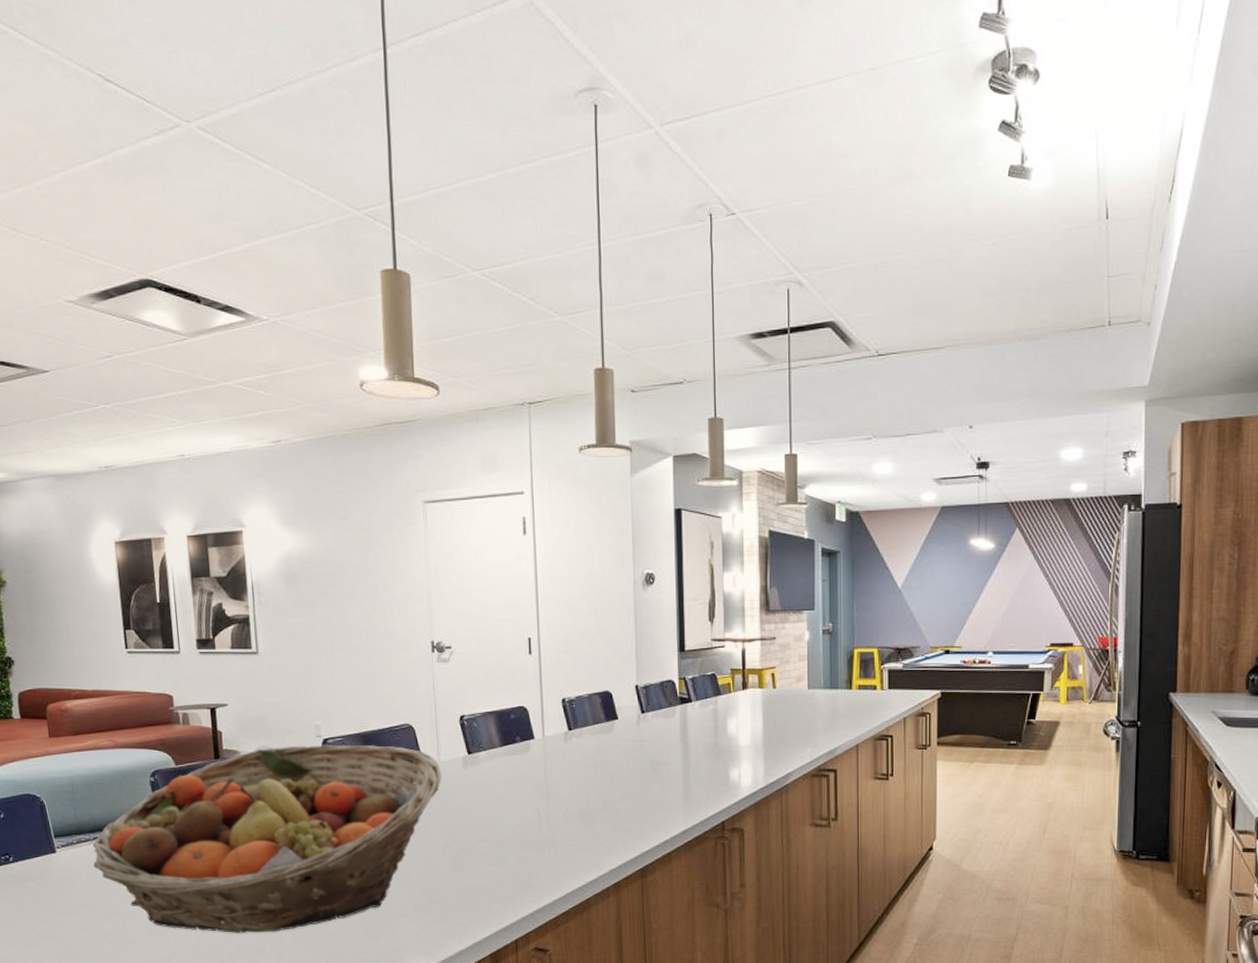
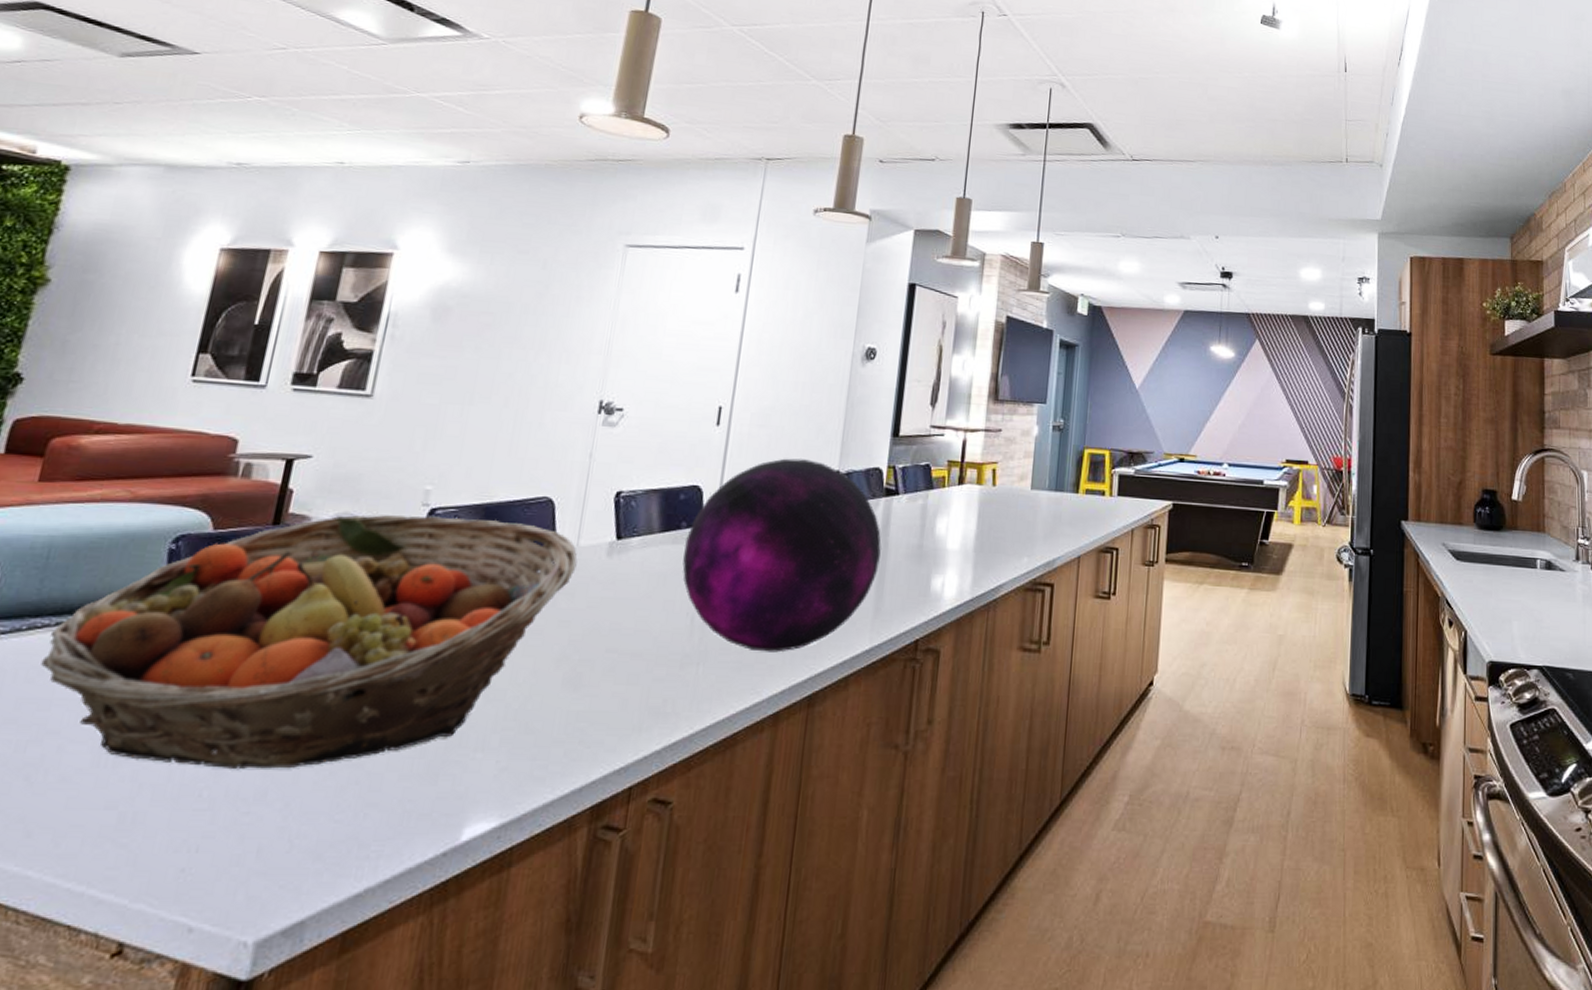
decorative orb: none [521,677,683,837] -> present [682,458,882,652]

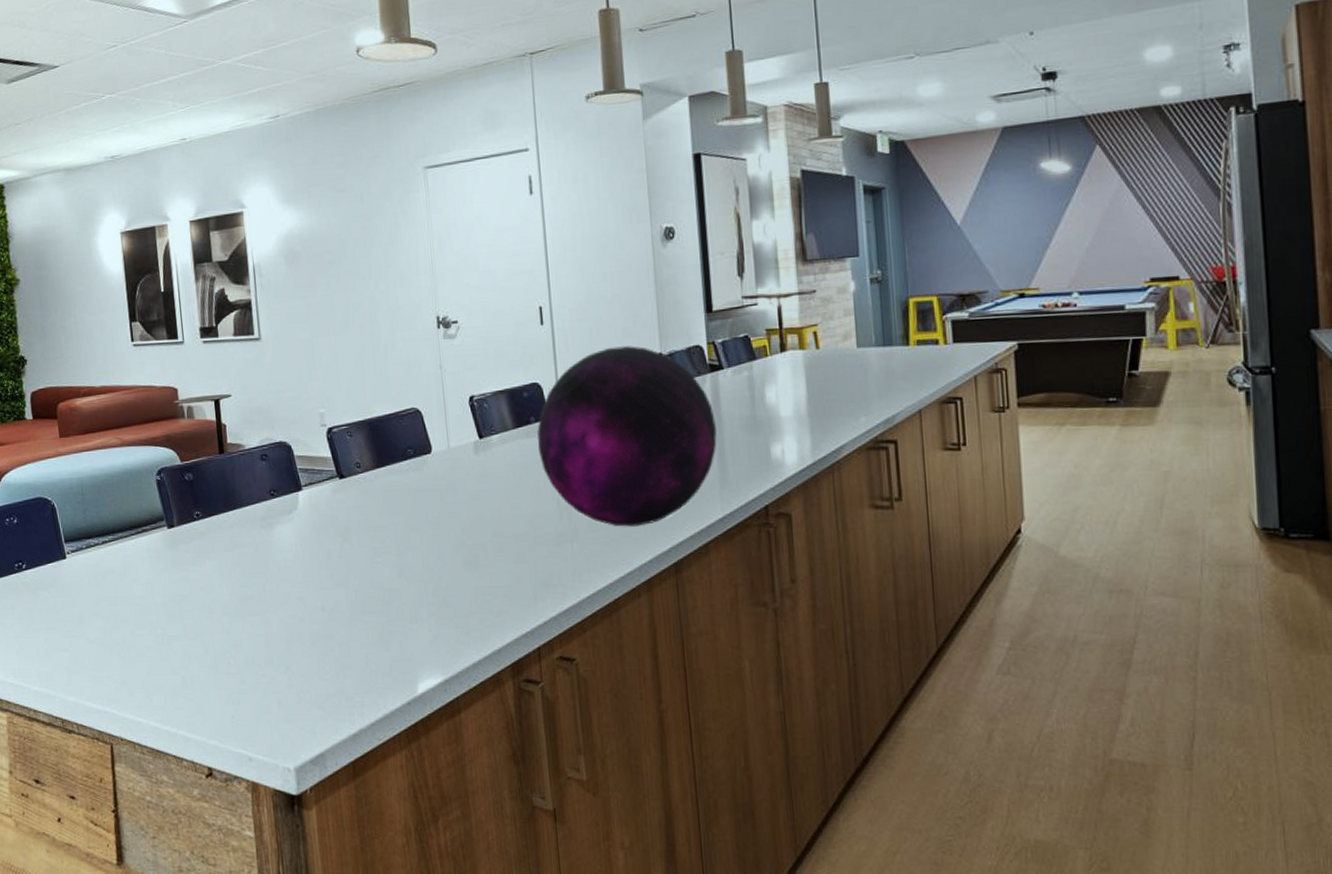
fruit basket: present [41,514,578,769] -> none [101,431,452,643]

